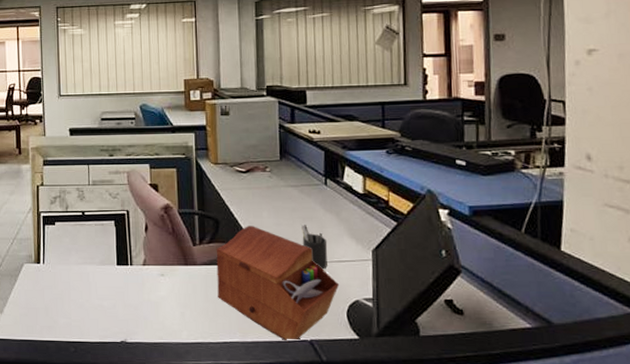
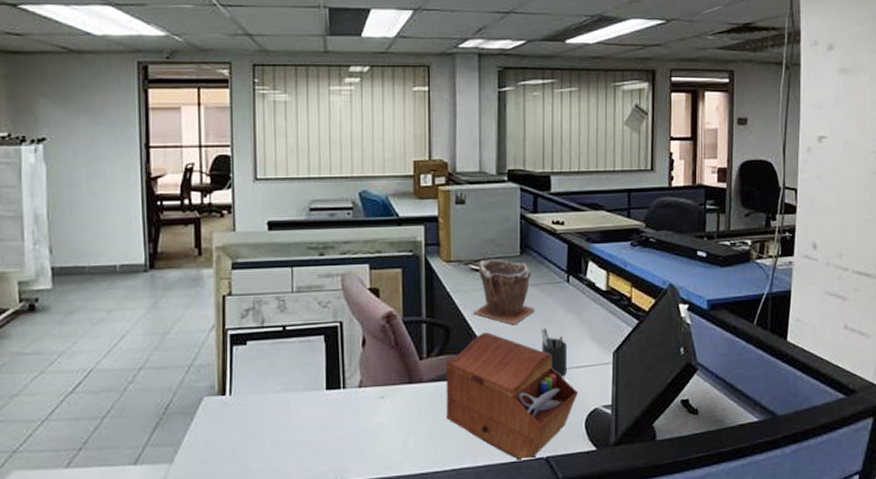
plant pot: none [239,163,294,221] -> present [473,259,534,326]

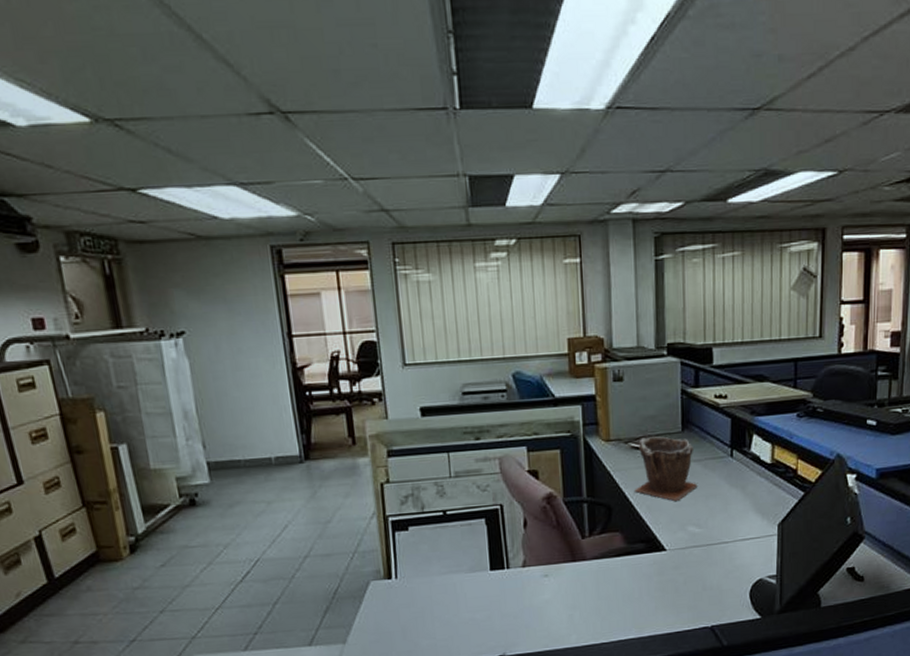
sewing box: present [446,332,579,462] -> none [608,509,743,632]
pen holder: present [541,328,568,378] -> none [704,503,732,551]

